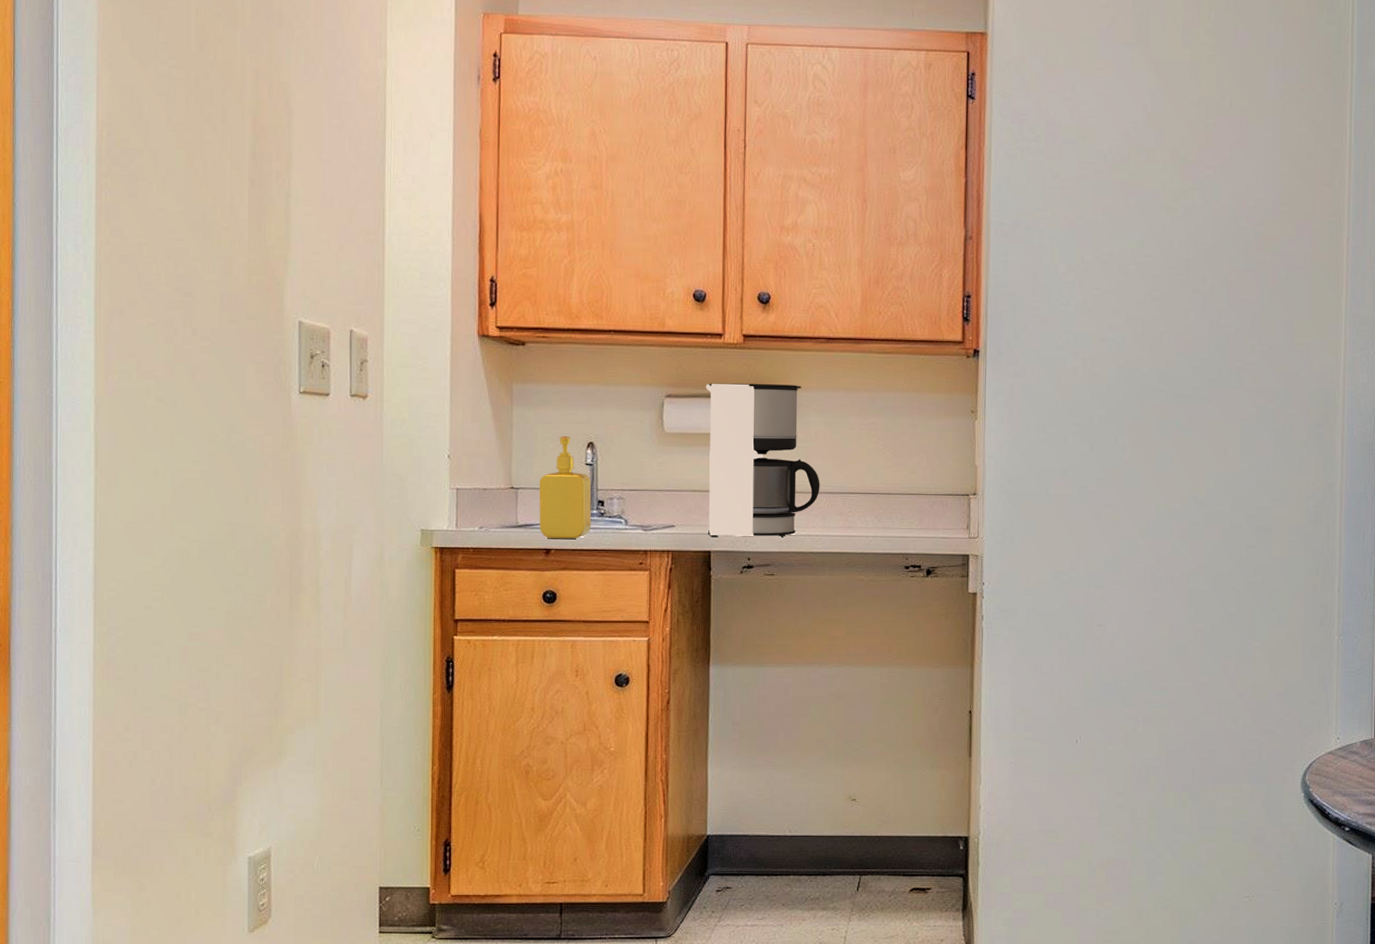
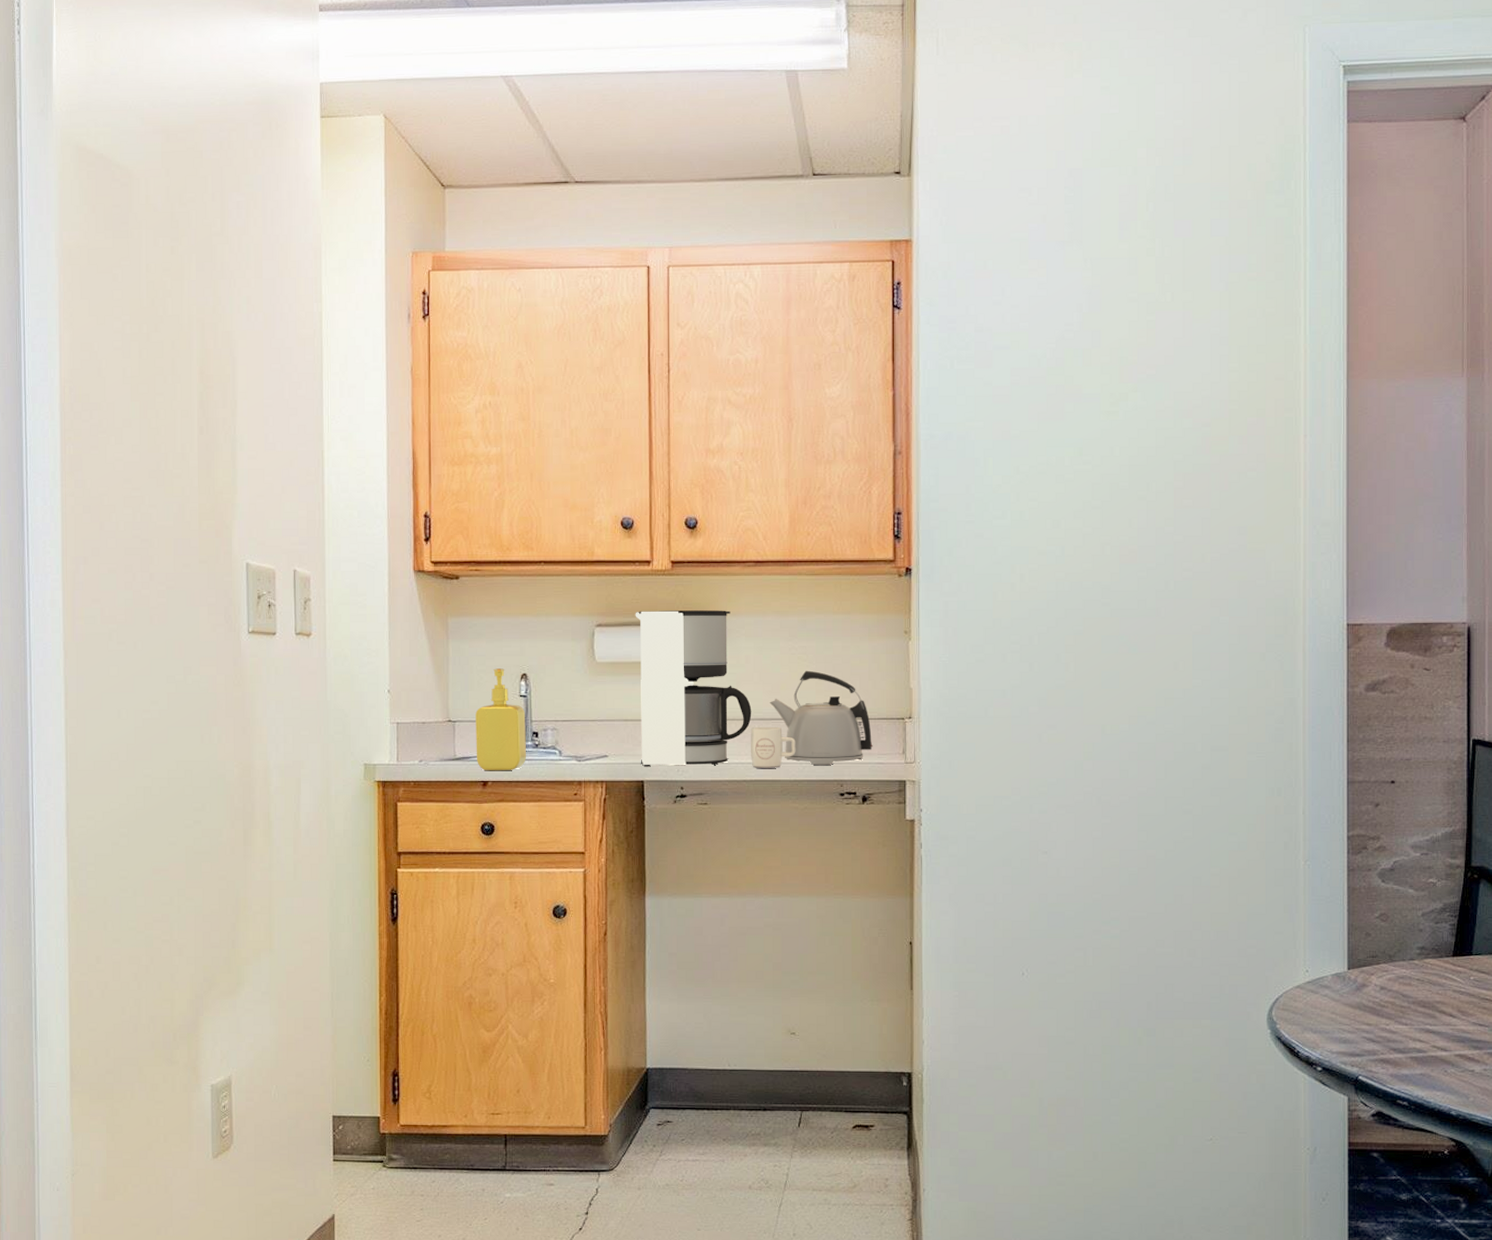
mug: none [818,500,863,541] -> present [751,726,796,768]
kettle: none [838,446,938,539] -> present [769,670,873,765]

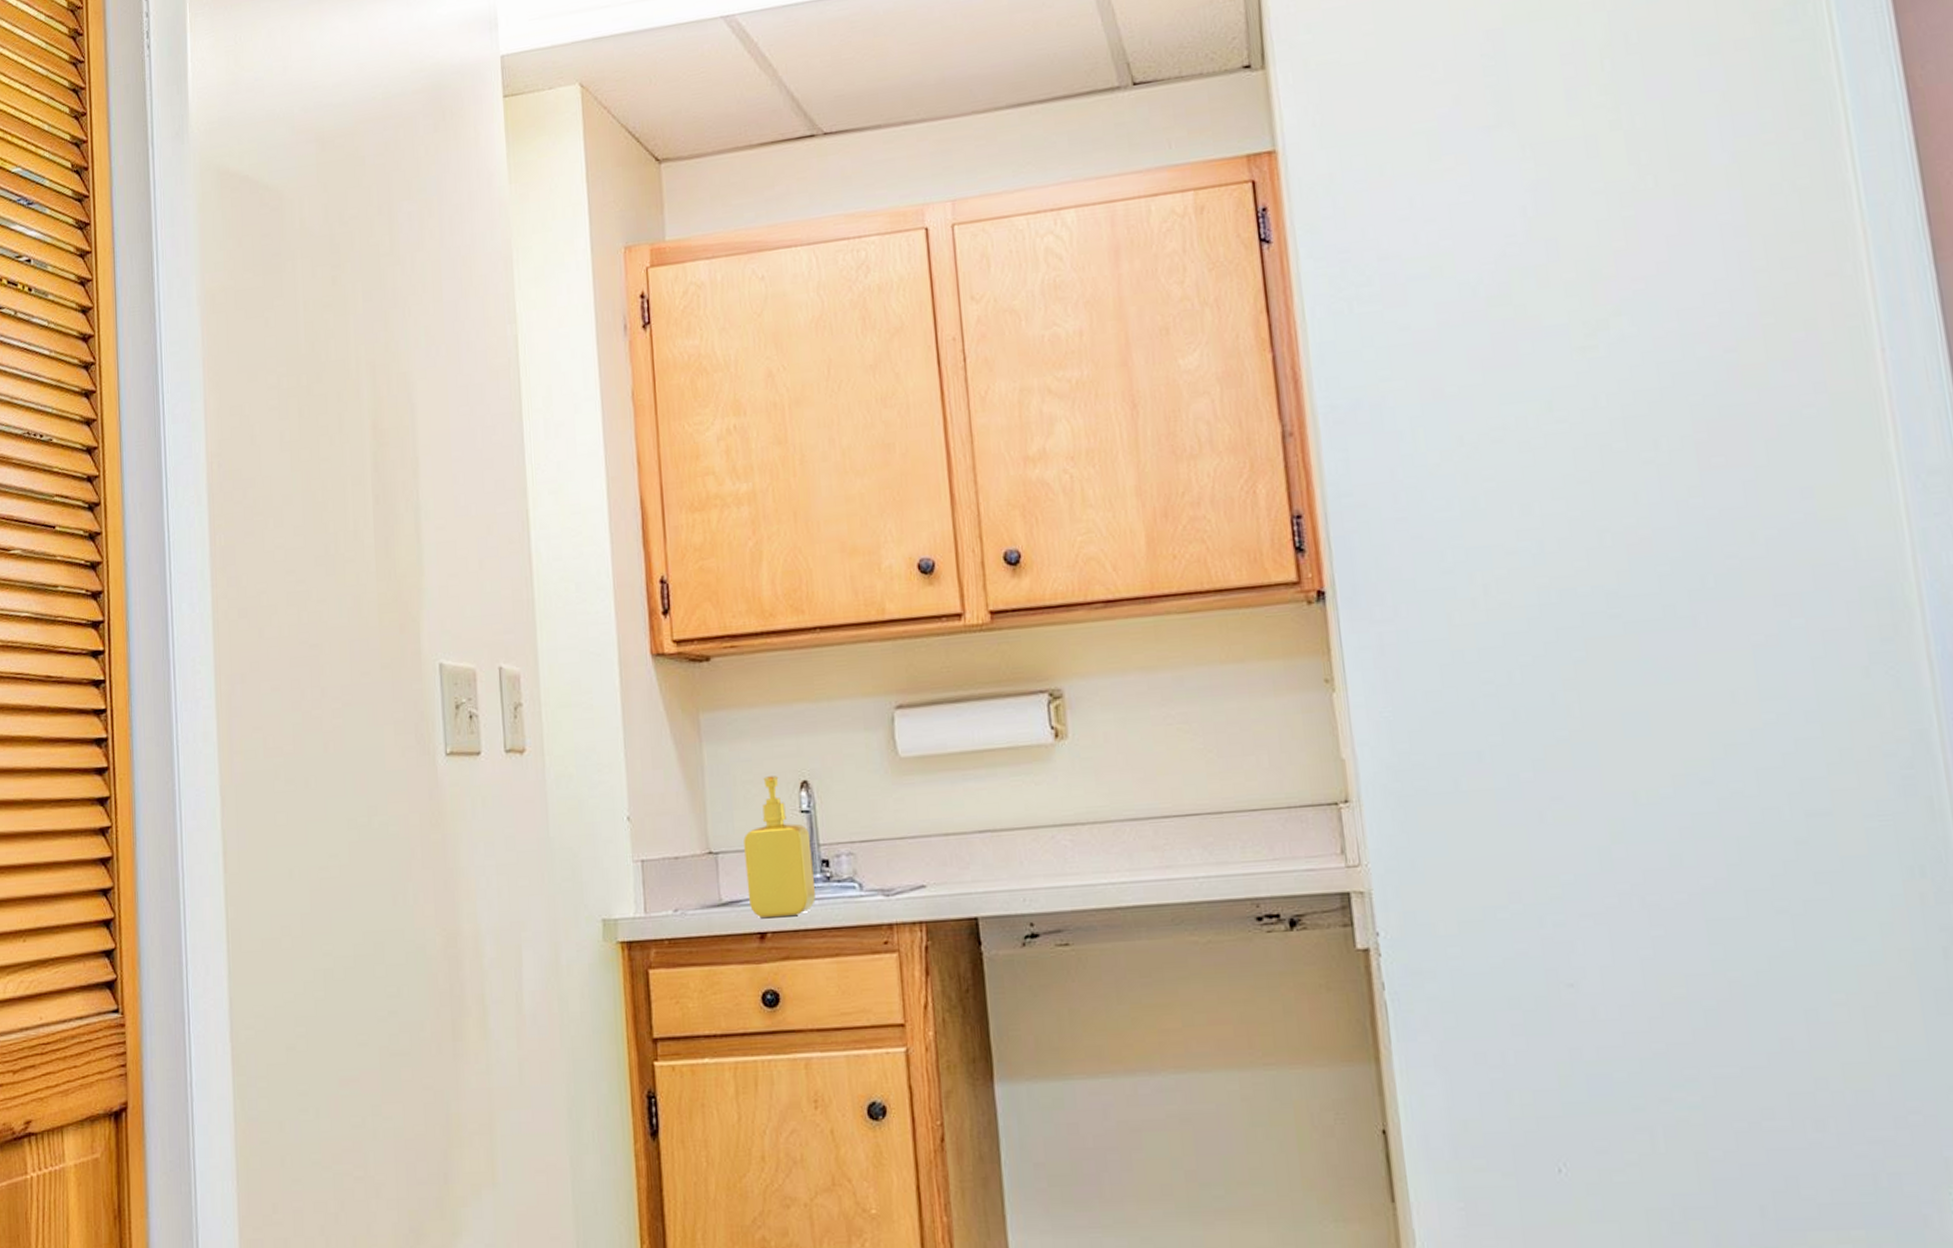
coffee maker: present [635,610,752,767] -> none [946,671,1120,898]
mug: present [751,726,796,768] -> none [1120,828,1187,889]
kettle: present [769,670,873,765] -> none [1143,745,1297,879]

